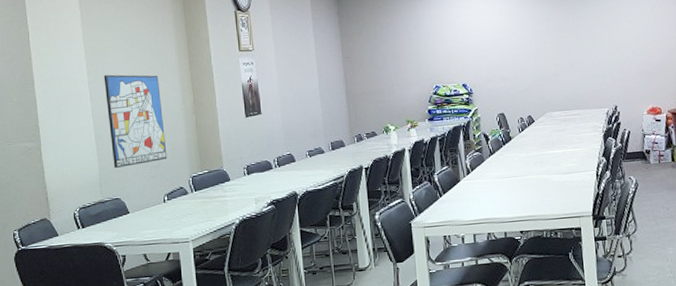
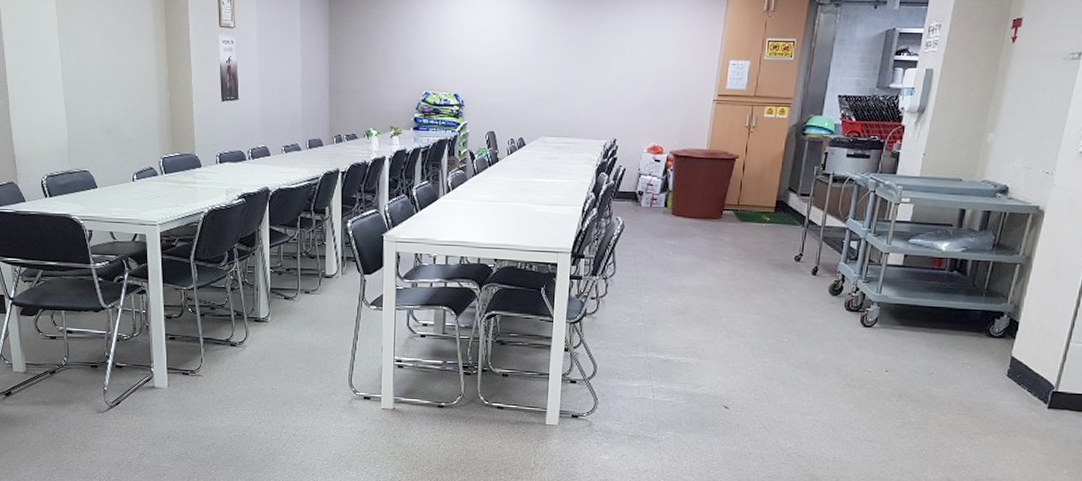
wall art: present [104,74,167,169] -> none [75,36,138,139]

